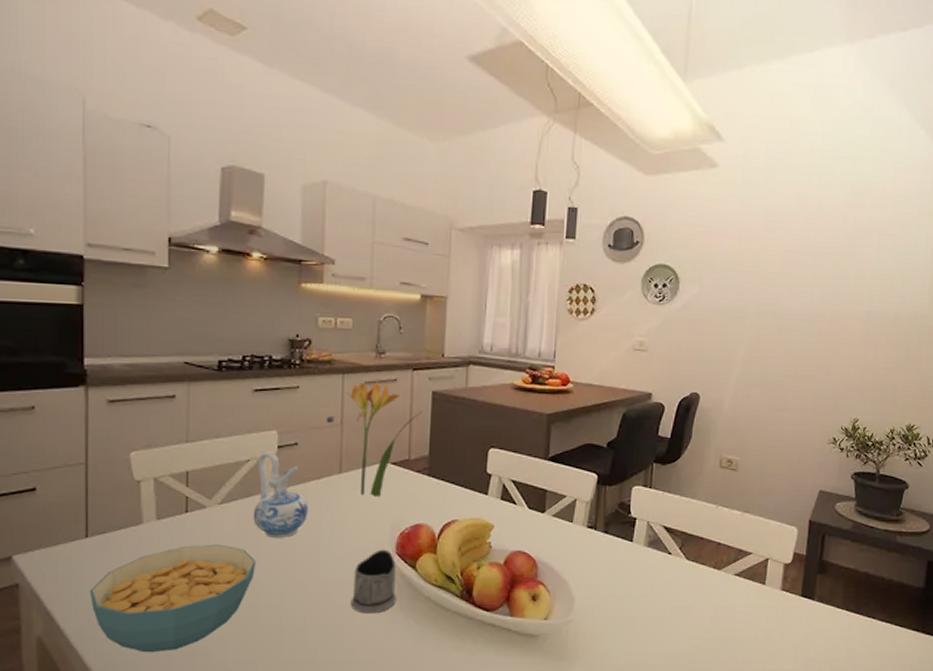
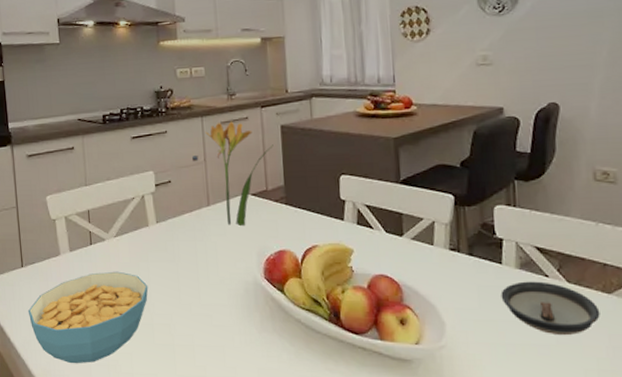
ceramic pitcher: present [253,451,308,538] -> none [140,190,186,265]
tea glass holder: present [350,549,396,614] -> none [229,274,270,335]
saucer: none [628,558,710,608] -> present [501,281,600,336]

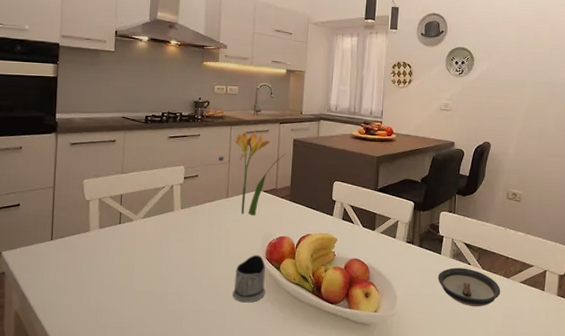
cereal bowl: present [28,271,149,364] -> none [51,247,167,326]
tea glass holder: none [229,274,270,335] -> present [232,254,266,303]

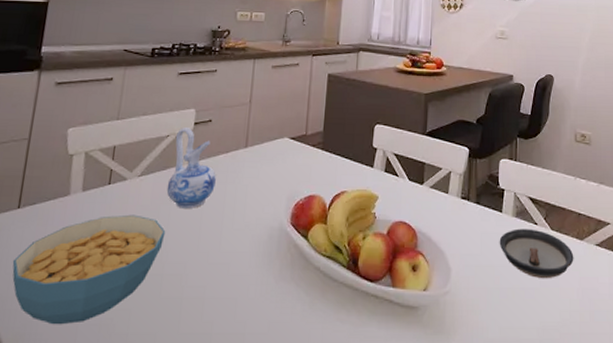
cereal bowl: none [51,247,167,326] -> present [12,214,166,325]
ceramic pitcher: none [165,181,204,244] -> present [166,128,216,208]
flower: present [219,132,286,216] -> none [238,66,319,170]
tea glass holder: present [232,254,266,303] -> none [247,219,290,284]

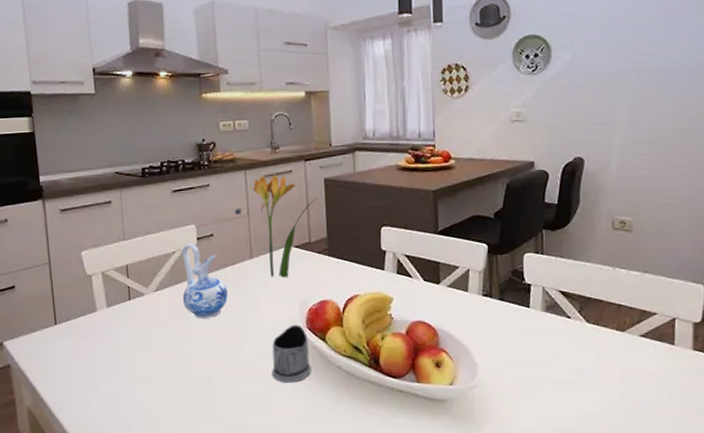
cereal bowl: present [12,214,166,325] -> none [62,326,190,420]
flower: none [238,66,319,170] -> present [235,174,317,278]
tea glass holder: none [247,219,290,284] -> present [271,324,311,383]
saucer: present [499,228,574,279] -> none [528,322,614,371]

